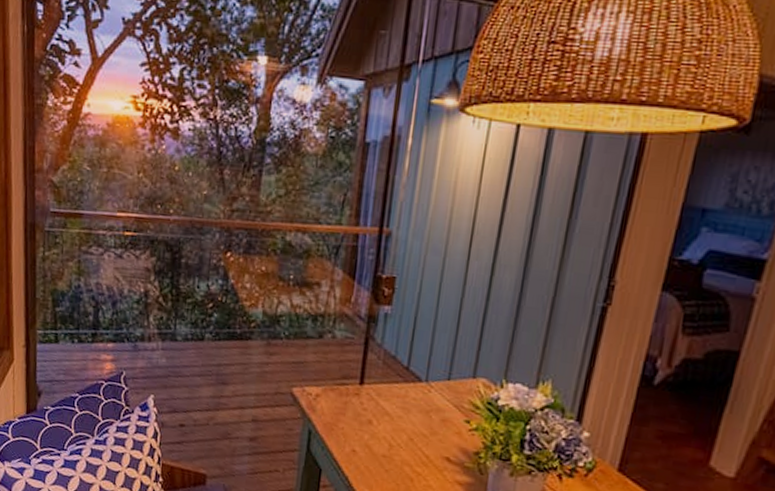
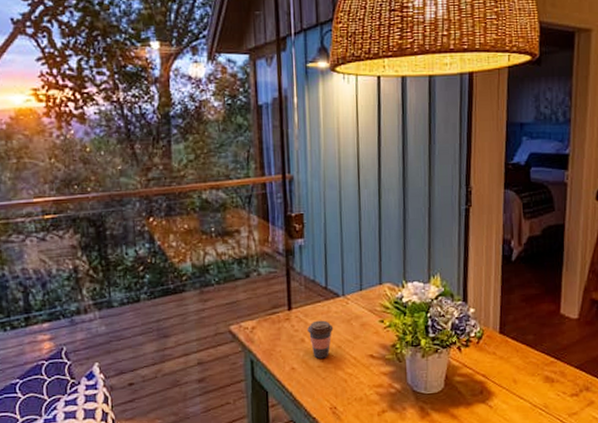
coffee cup: none [377,403,409,449] -> present [307,320,334,359]

